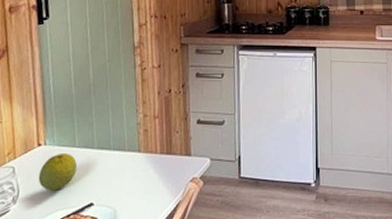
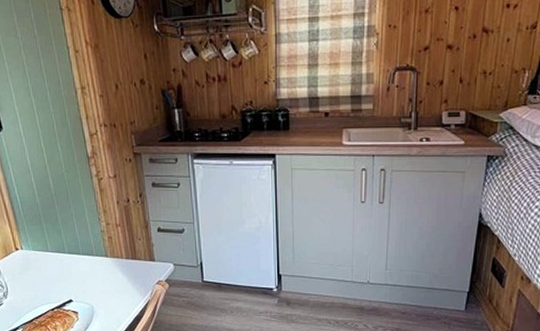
fruit: present [38,152,78,191] -> none [21,256,54,289]

